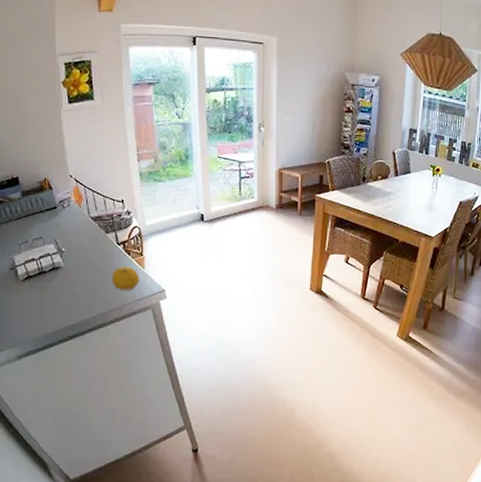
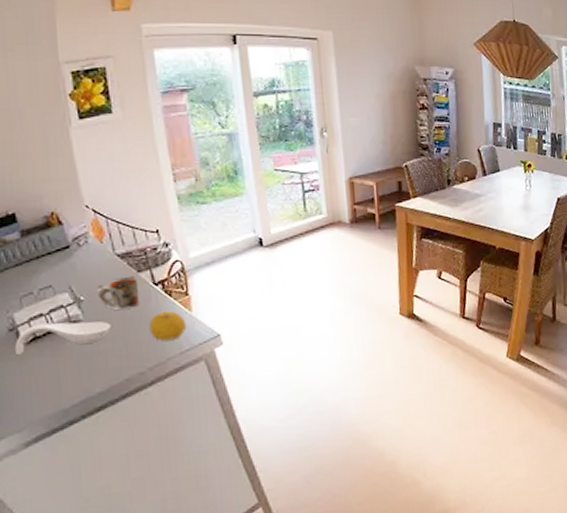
spoon rest: none [14,266,84,289] -> present [15,321,111,356]
mug: none [74,235,106,261] -> present [96,275,140,310]

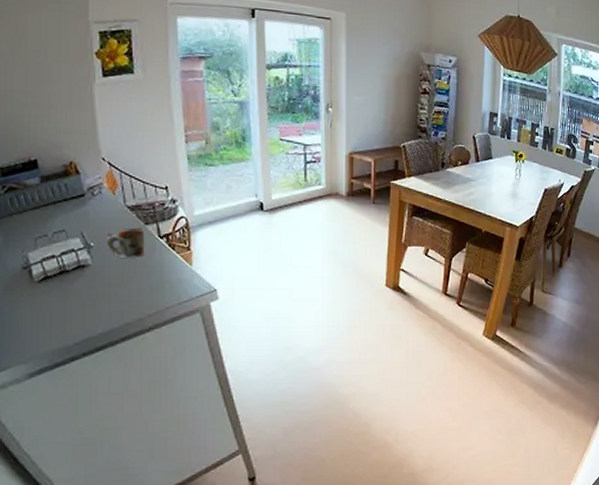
spoon rest: present [15,321,111,356] -> none [28,264,116,293]
fruit: present [148,311,187,341] -> none [151,263,187,291]

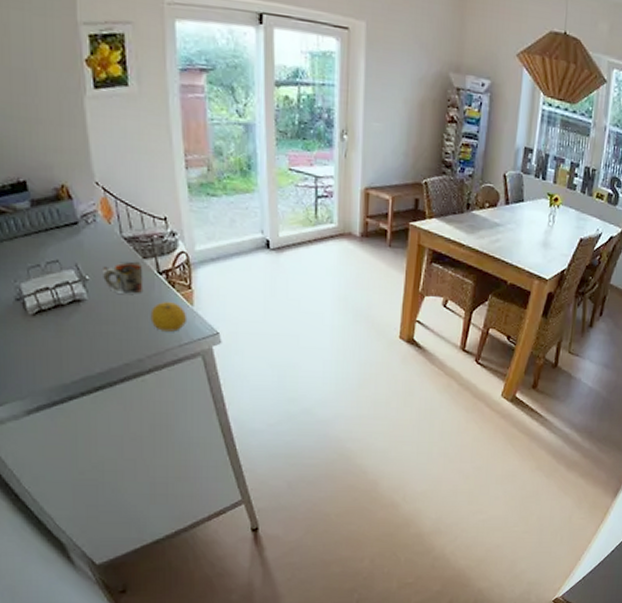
fruit: none [151,263,187,291] -> present [150,302,188,332]

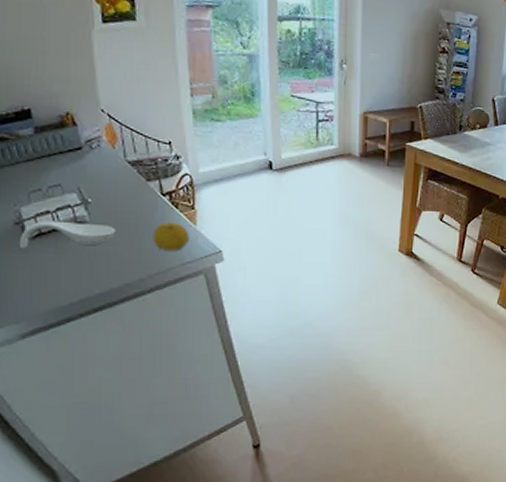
spoon rest: none [22,297,114,326] -> present [20,220,116,249]
mug: present [101,261,143,294] -> none [104,184,147,215]

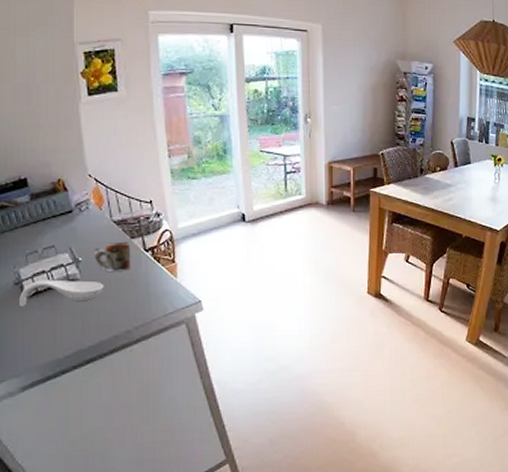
mug: none [104,184,147,215] -> present [93,241,131,271]
fruit: present [153,222,190,251] -> none [138,276,172,303]

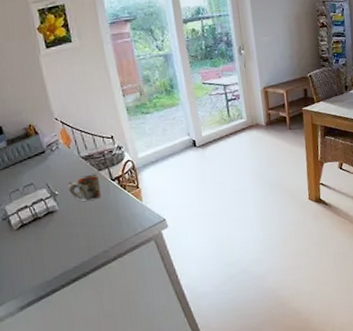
spoon rest: present [20,279,104,308] -> none [8,211,80,239]

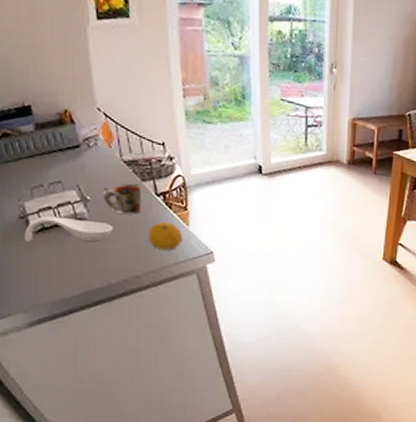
spoon rest: none [8,211,80,239] -> present [25,215,113,243]
fruit: none [109,201,139,225] -> present [148,222,183,250]

